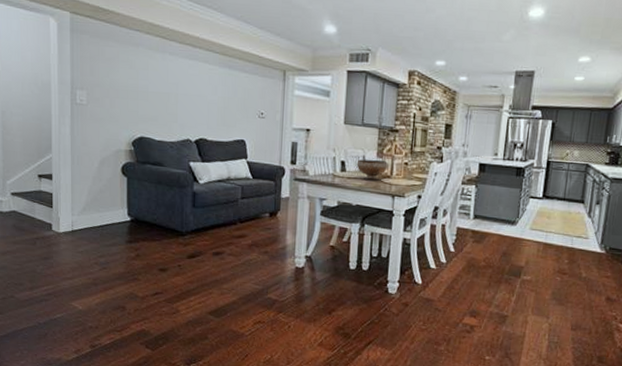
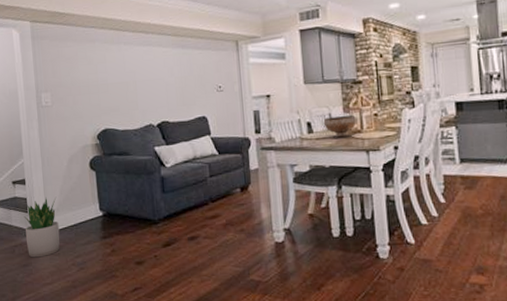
planter: none [48,195,85,253] -> present [24,197,60,258]

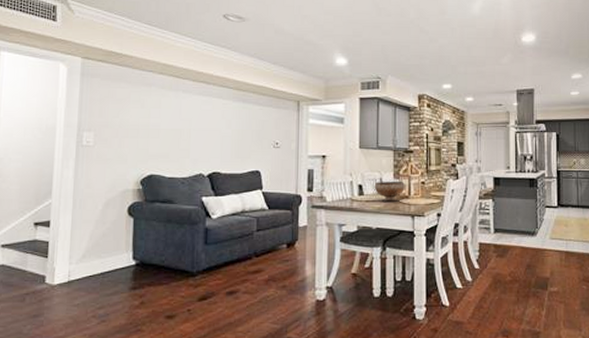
planter: present [24,197,60,258] -> none [41,242,85,308]

